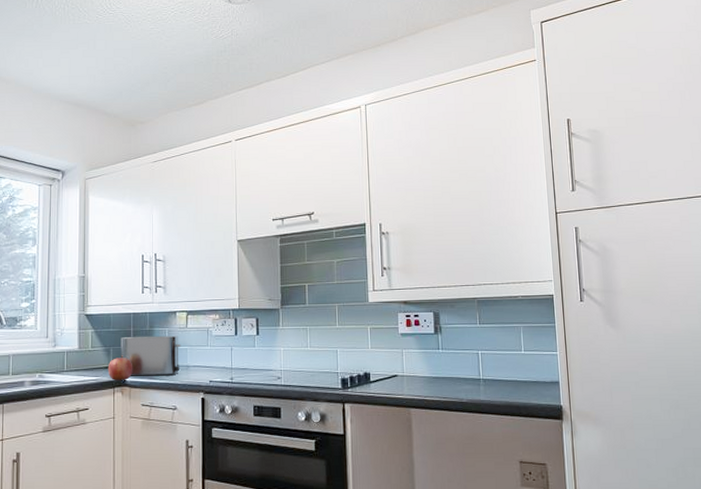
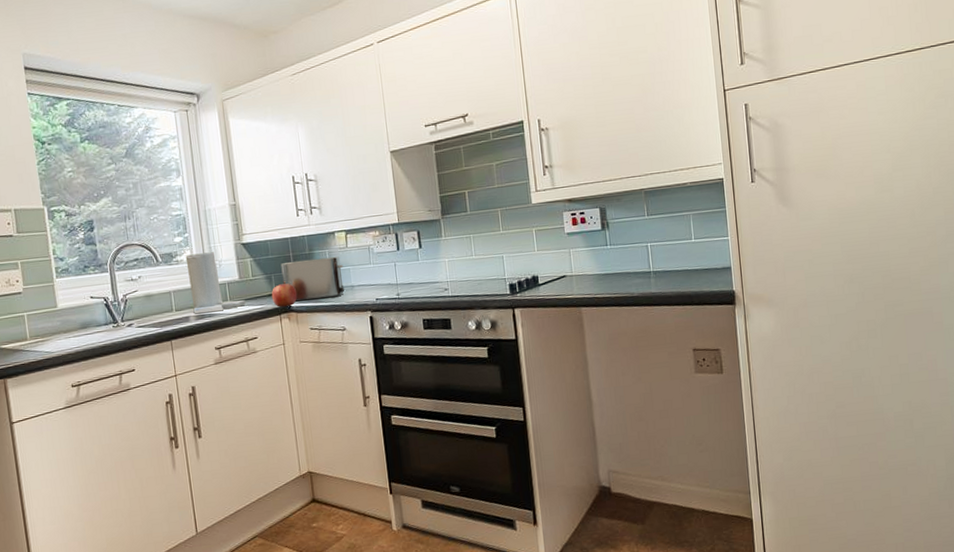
paper towel: none [29,320,81,380] -> present [185,252,246,314]

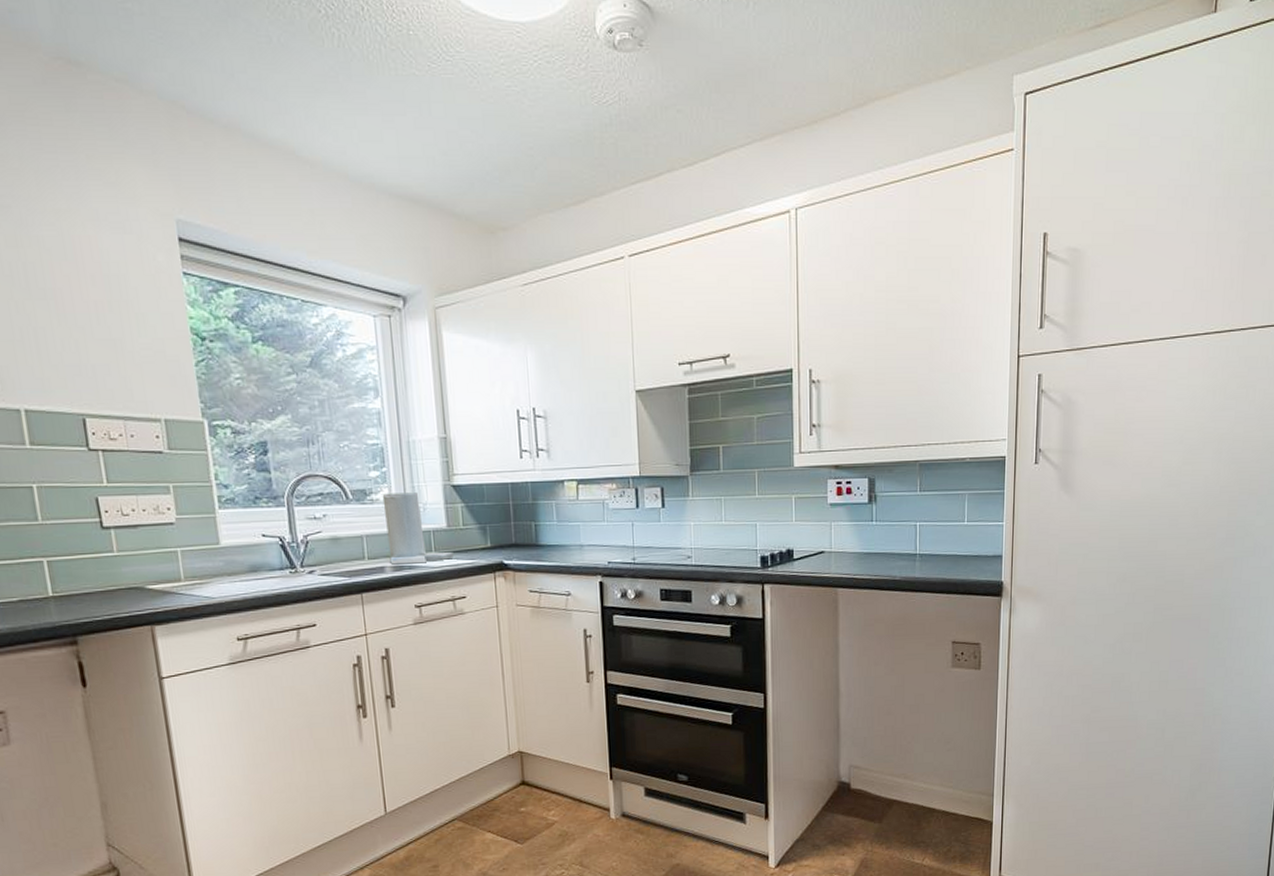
fruit: present [271,281,298,308] -> none [485,534,516,565]
toaster: present [281,256,344,303] -> none [498,509,573,560]

